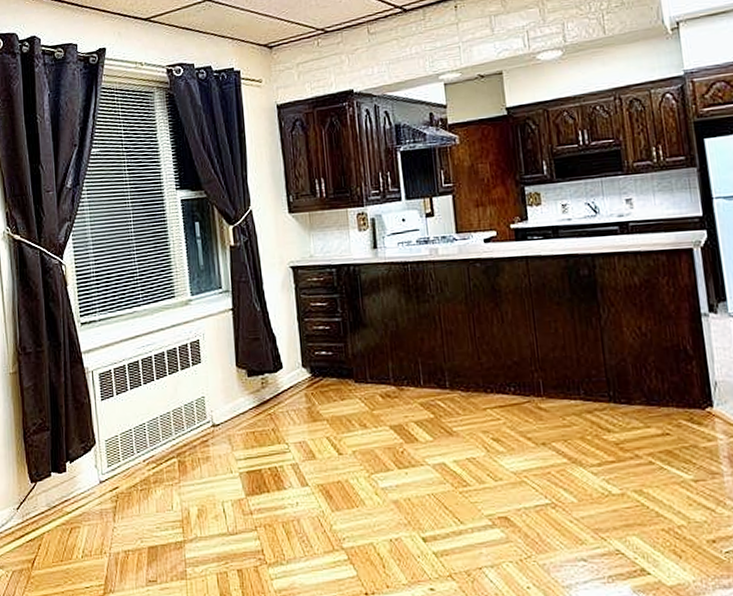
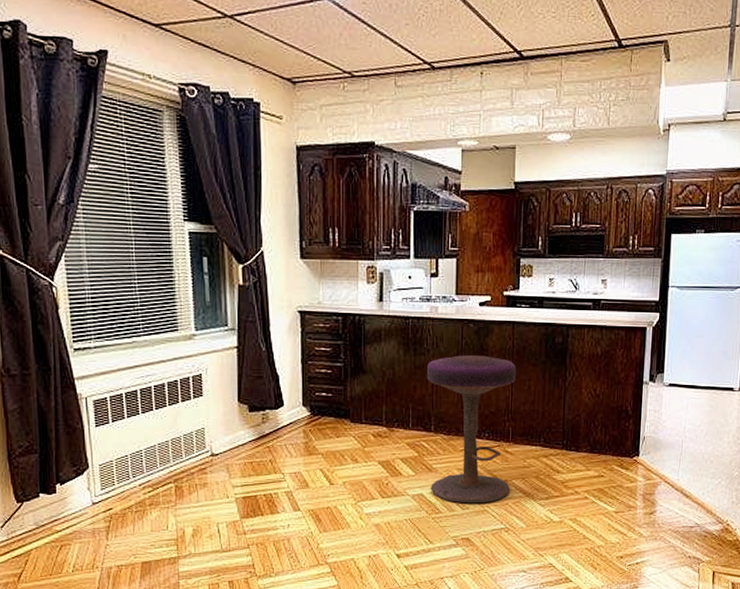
stool: none [433,297,552,474] -> present [427,355,516,504]

